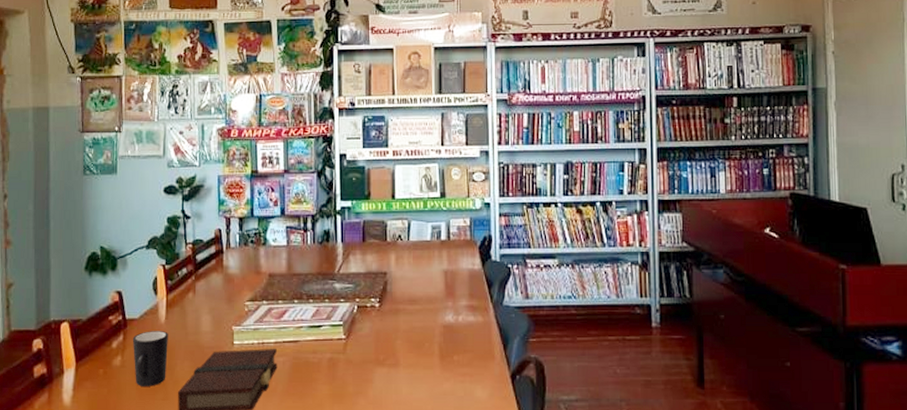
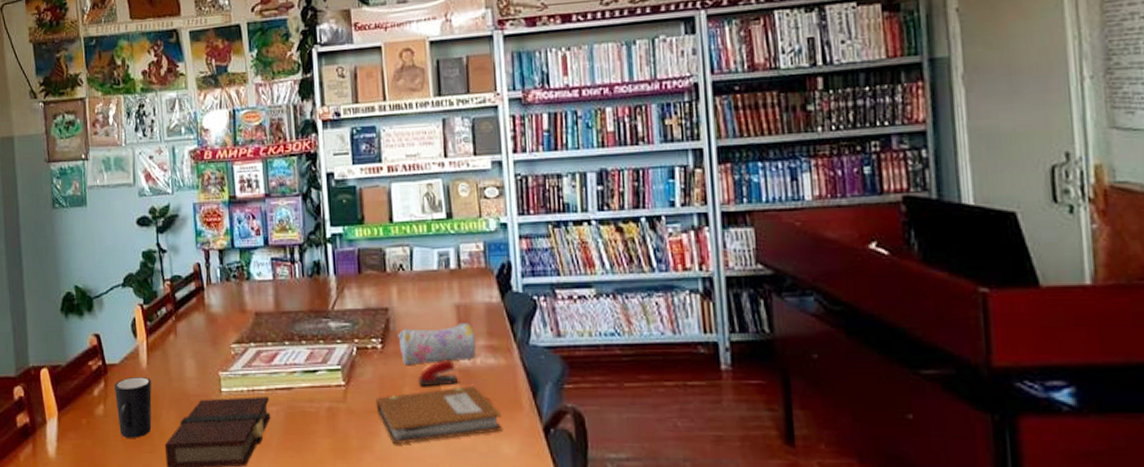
notebook: none [371,340,478,391] -> present [375,386,503,445]
pencil case: none [394,285,460,322] -> present [398,322,477,366]
stapler: none [408,317,442,341] -> present [417,360,457,387]

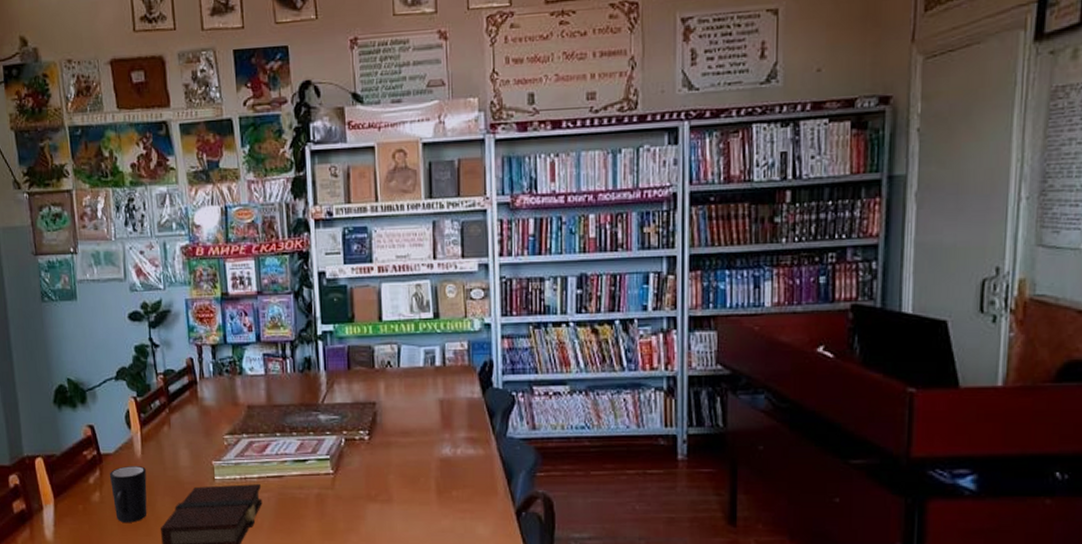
notebook: present [375,386,503,445] -> none [362,474,479,527]
pencil case: present [398,322,477,366] -> none [384,416,458,456]
stapler: present [417,360,457,387] -> none [401,451,439,475]

